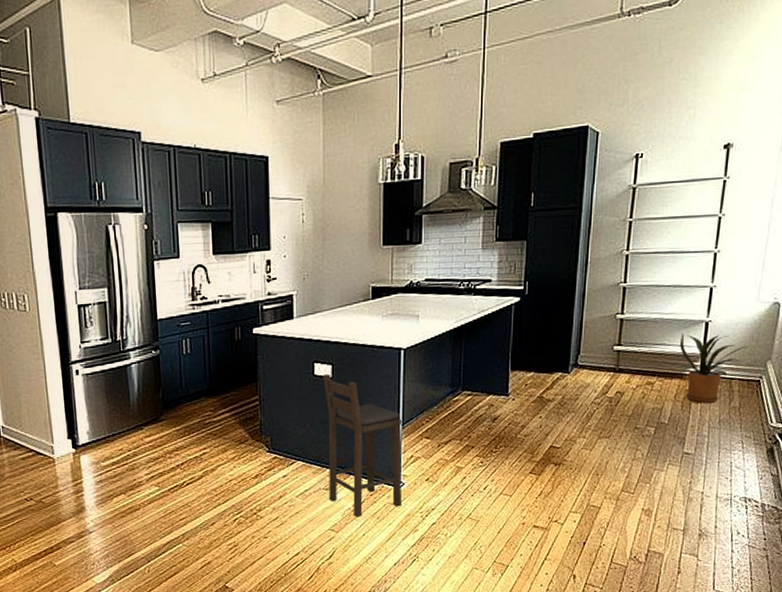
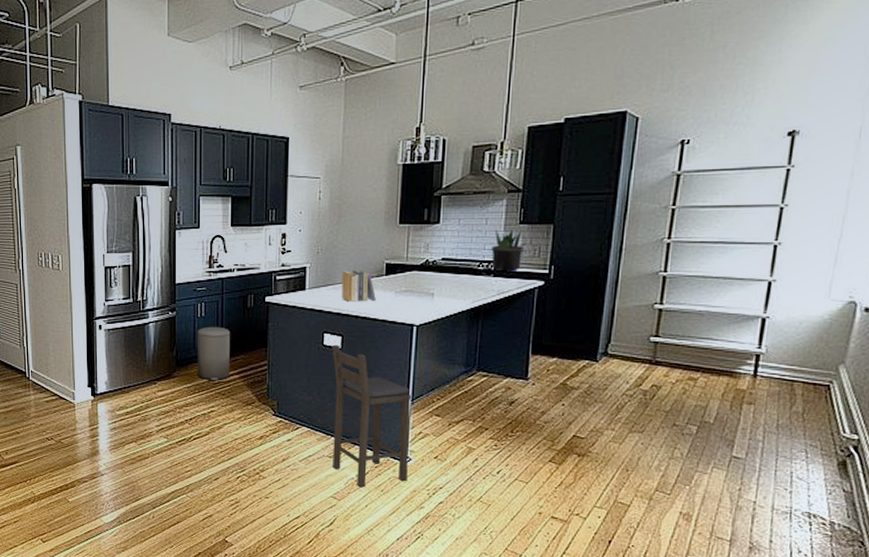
pedal bin: none [183,363,220,421] -> present [197,326,230,380]
books: none [329,294,364,329] -> present [342,269,376,302]
planter: none [471,246,501,290] -> present [491,229,524,272]
house plant: present [678,333,749,403] -> none [726,328,816,405]

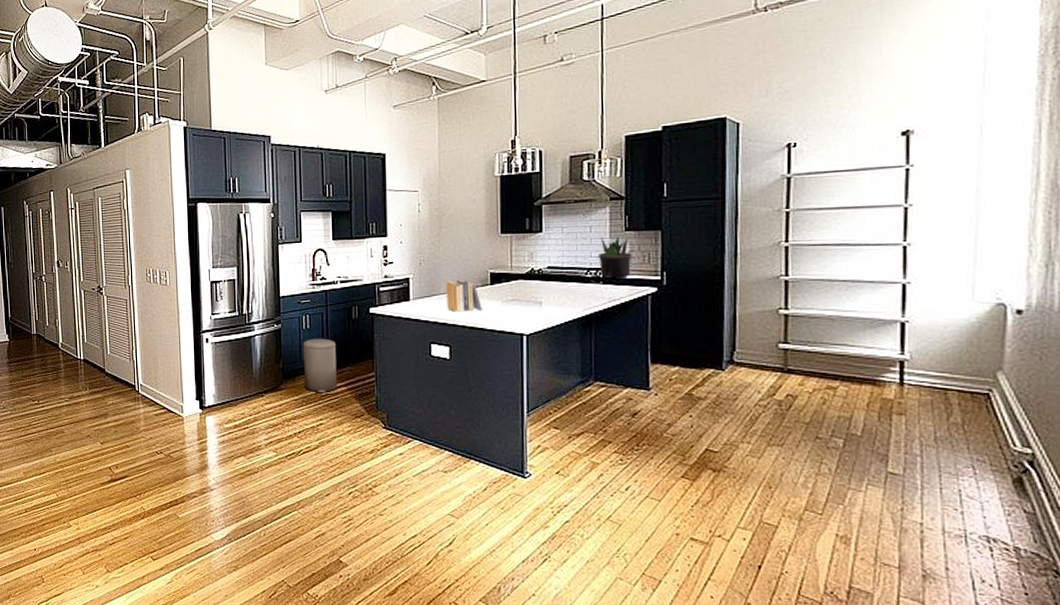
bar stool: present [332,344,411,488] -> none [440,355,529,505]

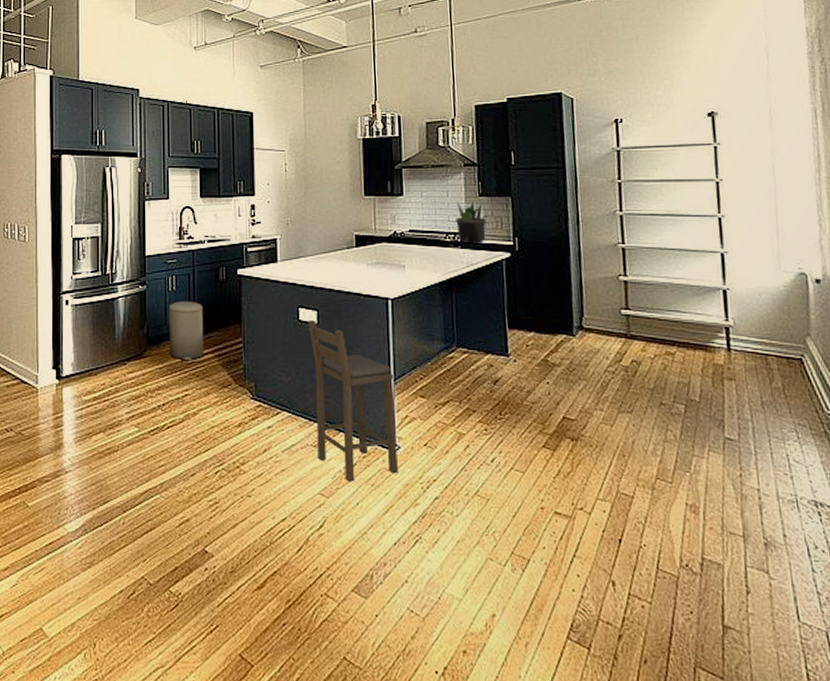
bar stool: none [440,355,529,505] -> present [308,320,398,482]
books: present [446,279,482,312] -> none [313,241,348,274]

